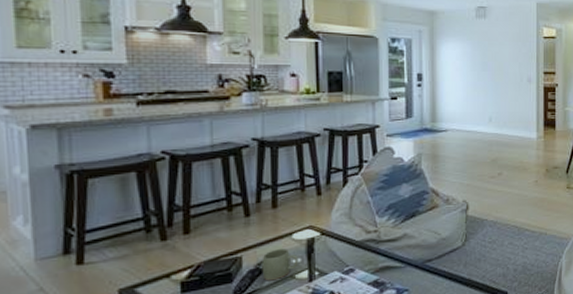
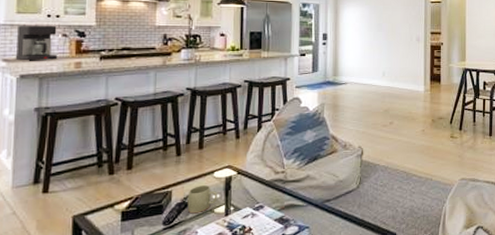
coffee maker: none [21,62,79,108] -> present [15,25,57,61]

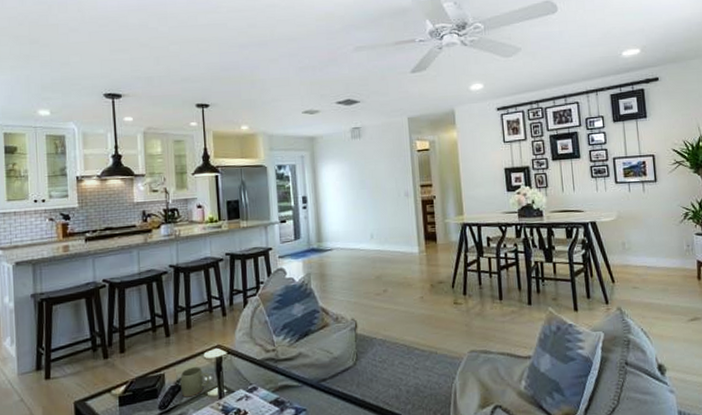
coffee maker: present [15,25,57,61] -> none [9,210,46,248]

